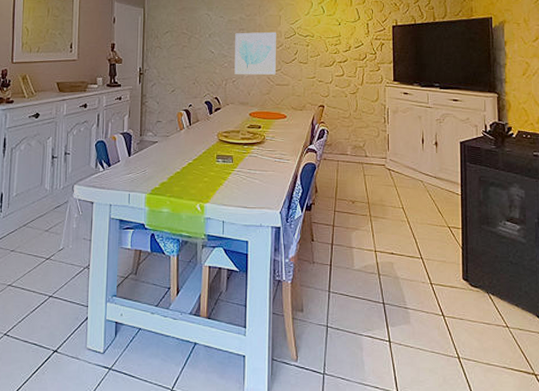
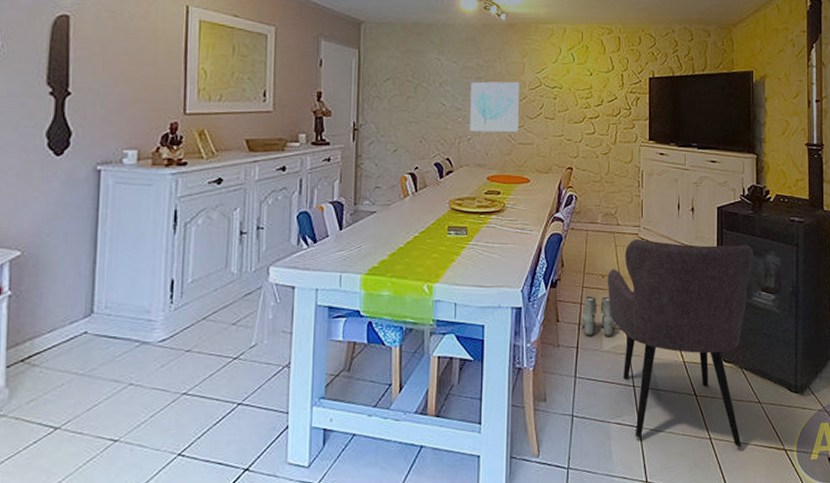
boots: none [334,219,365,256] -> present [581,296,615,336]
armchair: none [357,169,498,369] -> present [607,239,754,448]

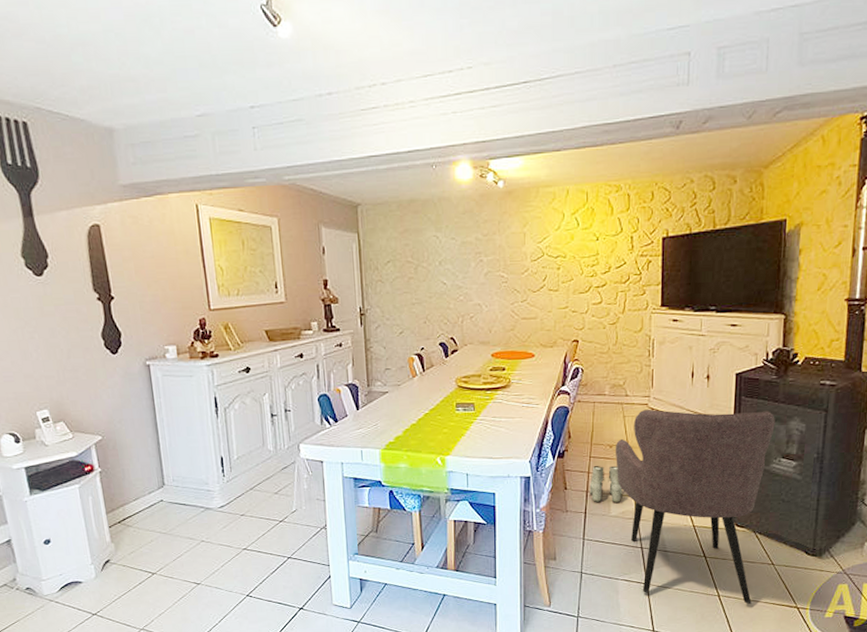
wall art: present [470,81,519,132] -> none [471,253,521,310]

